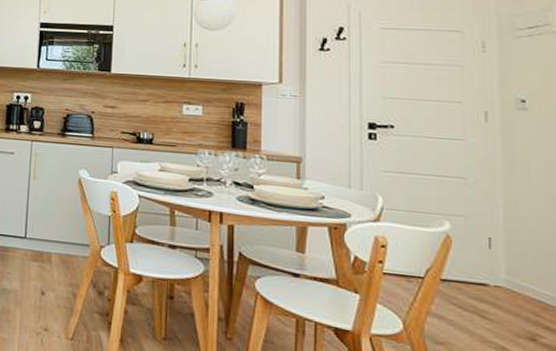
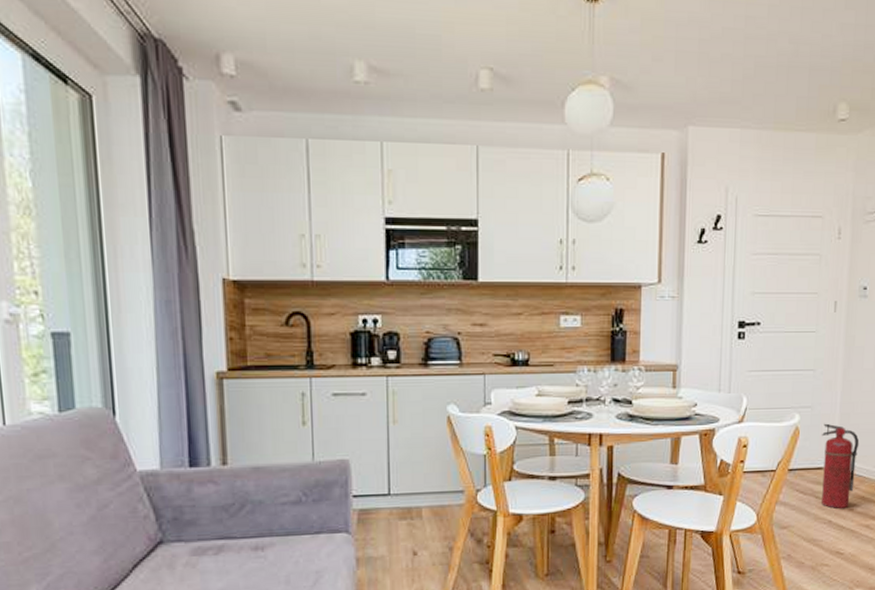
fire extinguisher: none [482,235,536,336] -> present [821,423,860,509]

